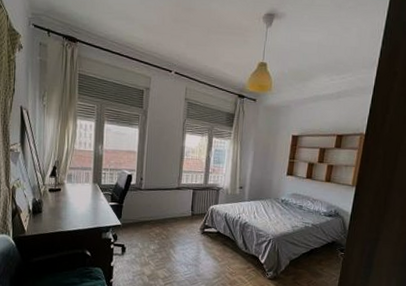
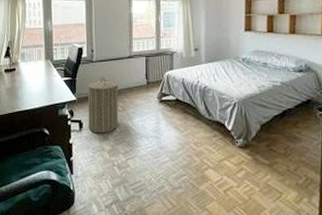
laundry hamper: none [131,205,164,259] -> present [87,77,119,133]

